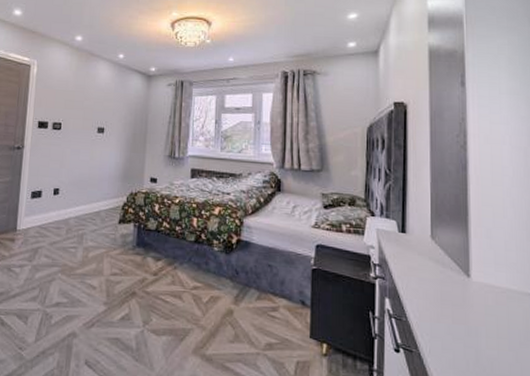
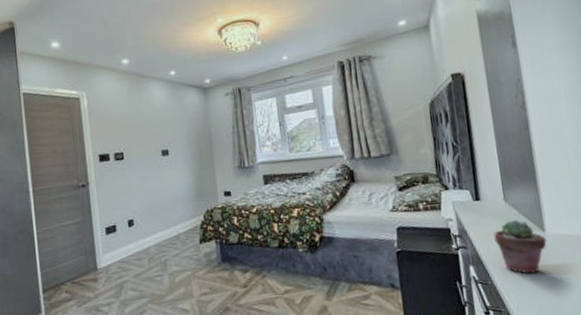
potted succulent: none [414,259,470,319] -> present [493,220,547,274]

